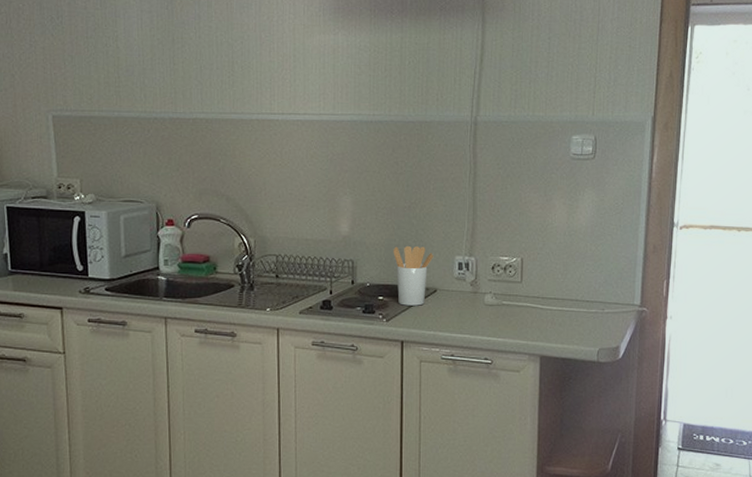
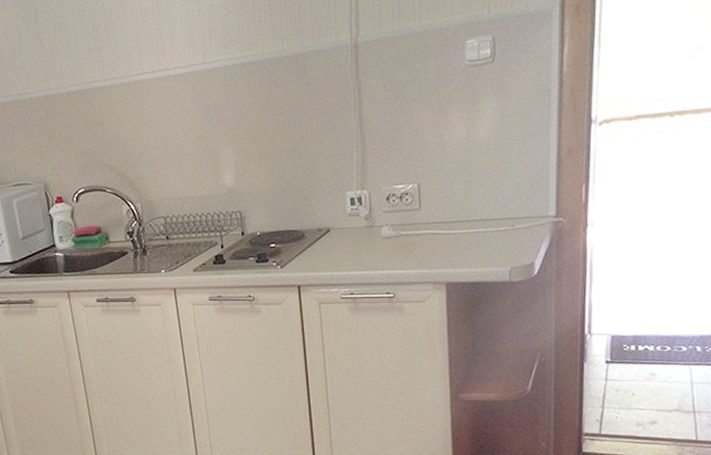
utensil holder: present [393,246,434,306] -> none [280,187,324,250]

